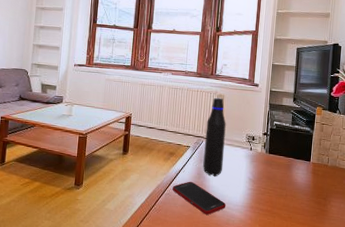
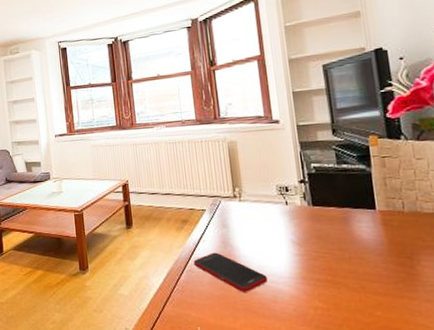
water bottle: present [203,97,226,177] -> none [220,145,254,244]

